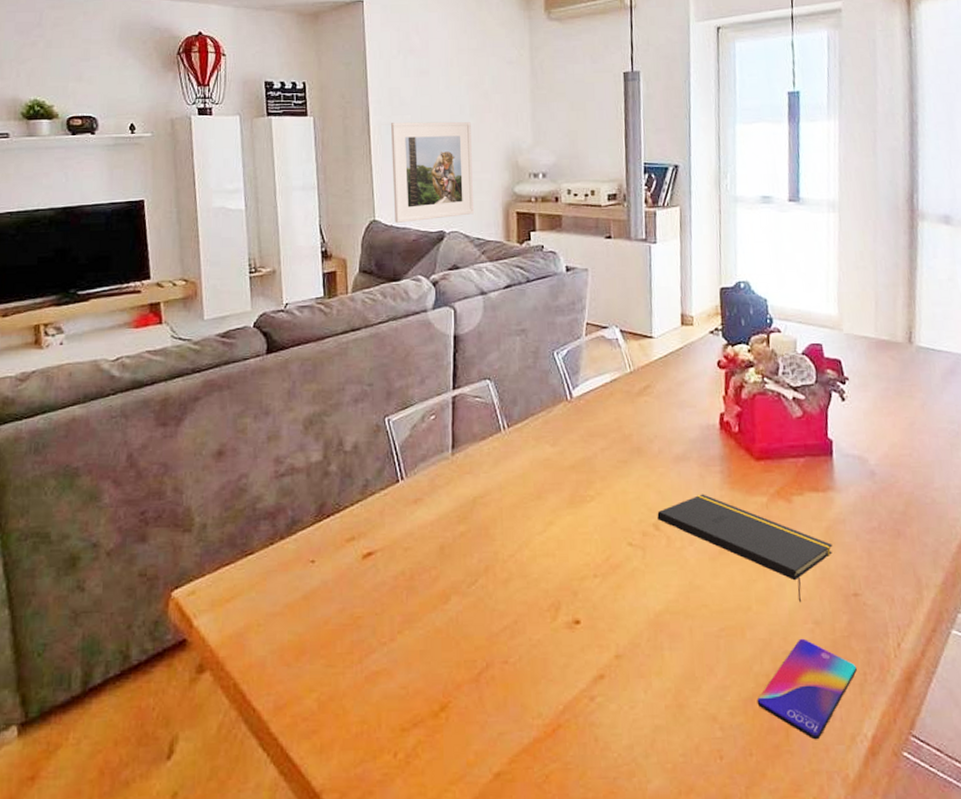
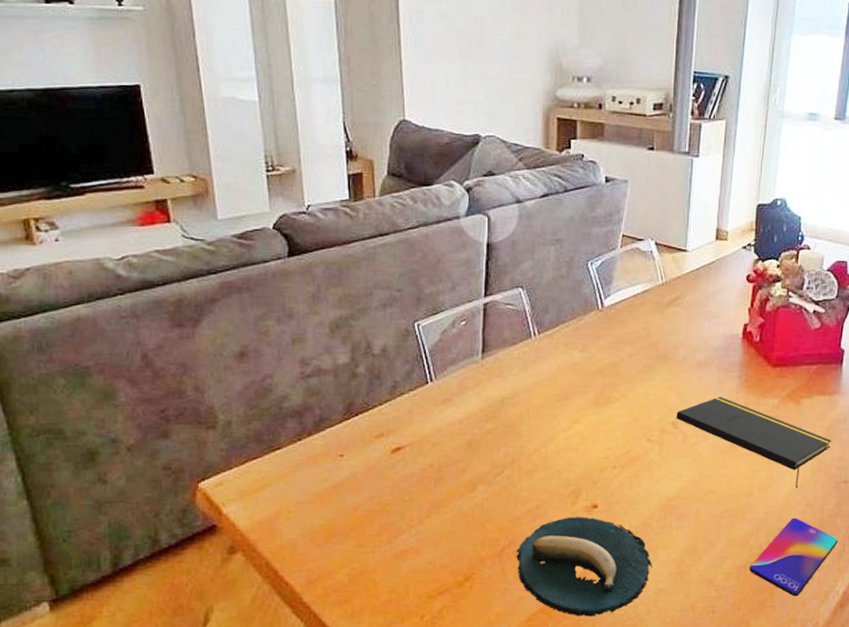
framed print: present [391,121,475,223] -> none [424,11,513,124]
banana: none [494,634,646,760] -> present [516,517,653,617]

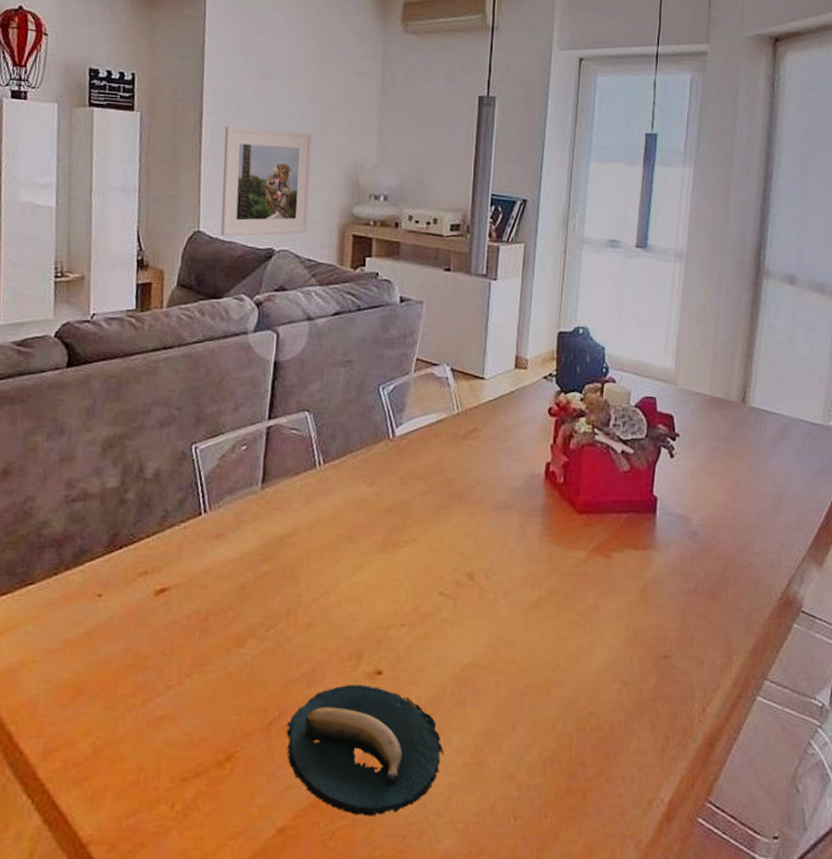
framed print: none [424,11,513,124] -> present [221,127,312,236]
notepad: present [676,396,832,489] -> none [472,545,648,662]
smartphone: present [749,517,838,597] -> none [557,699,660,803]

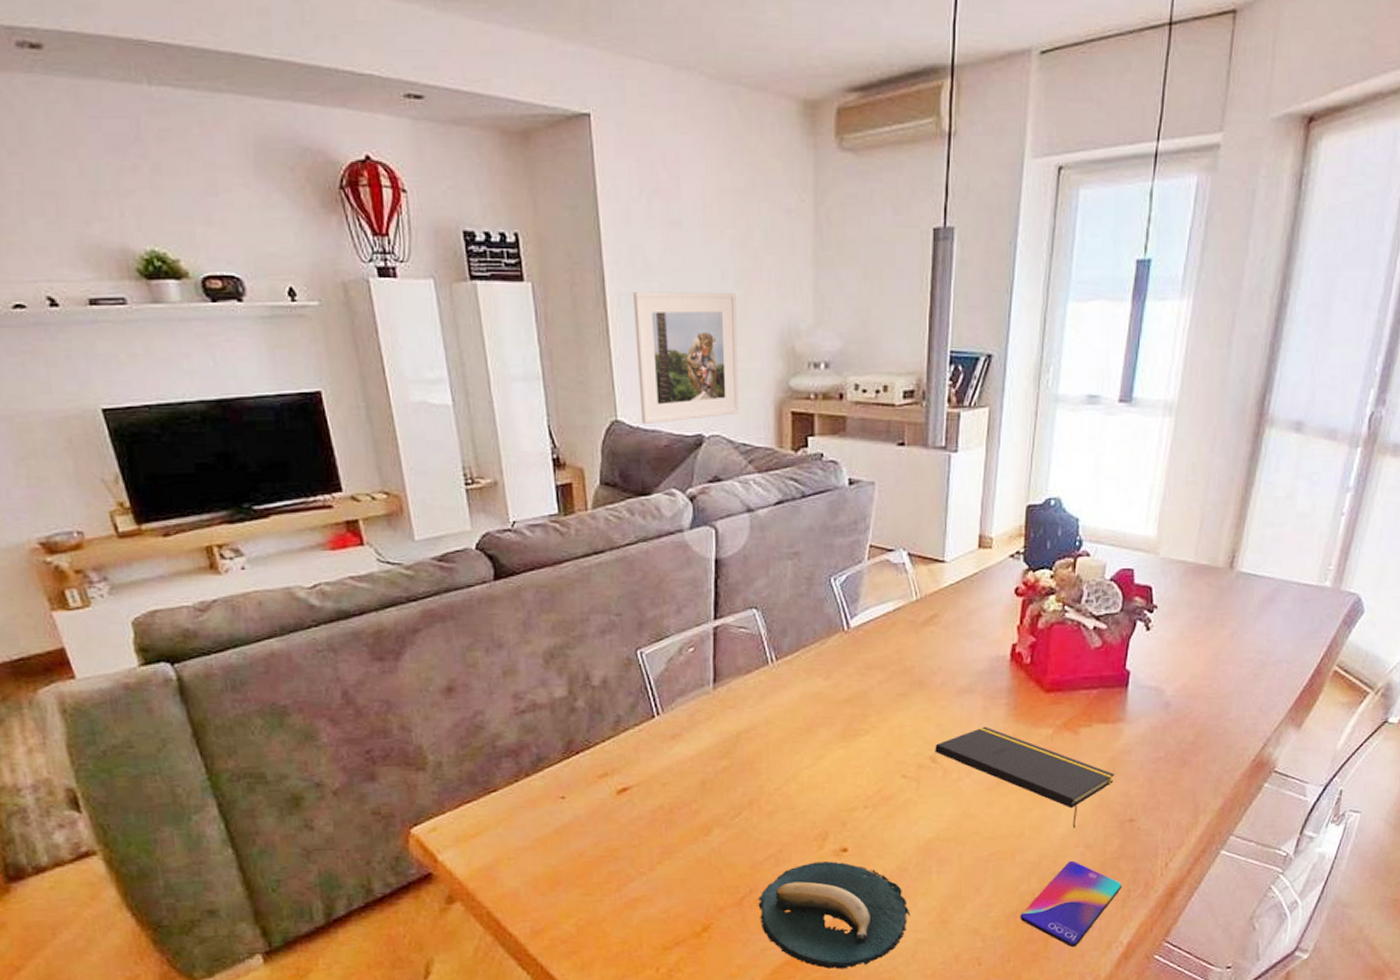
notepad: none [472,545,648,662] -> present [935,726,1115,829]
smartphone: none [557,699,660,803] -> present [1020,860,1122,948]

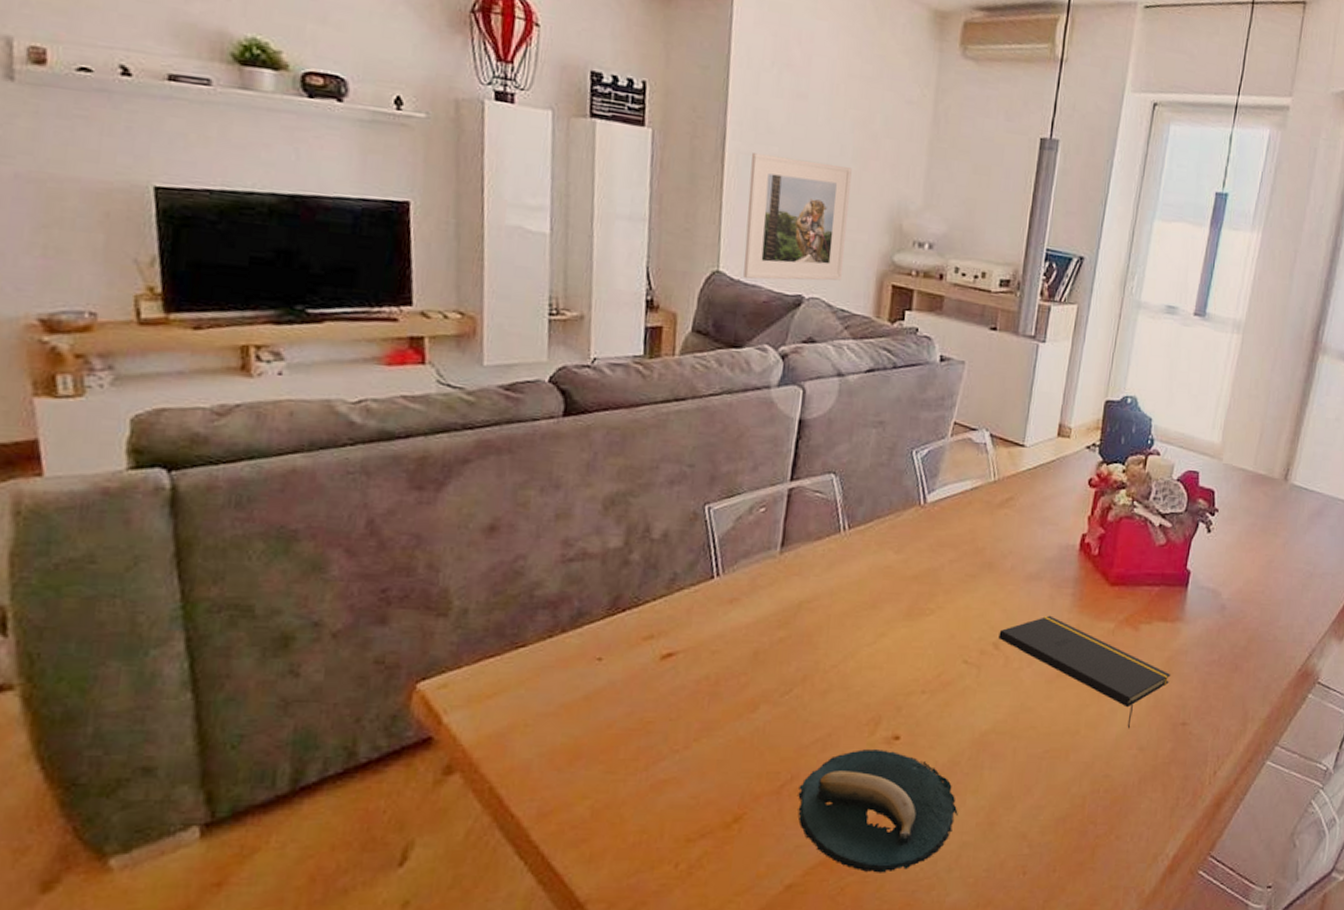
smartphone: present [1020,860,1122,948] -> none [1069,763,1171,858]

